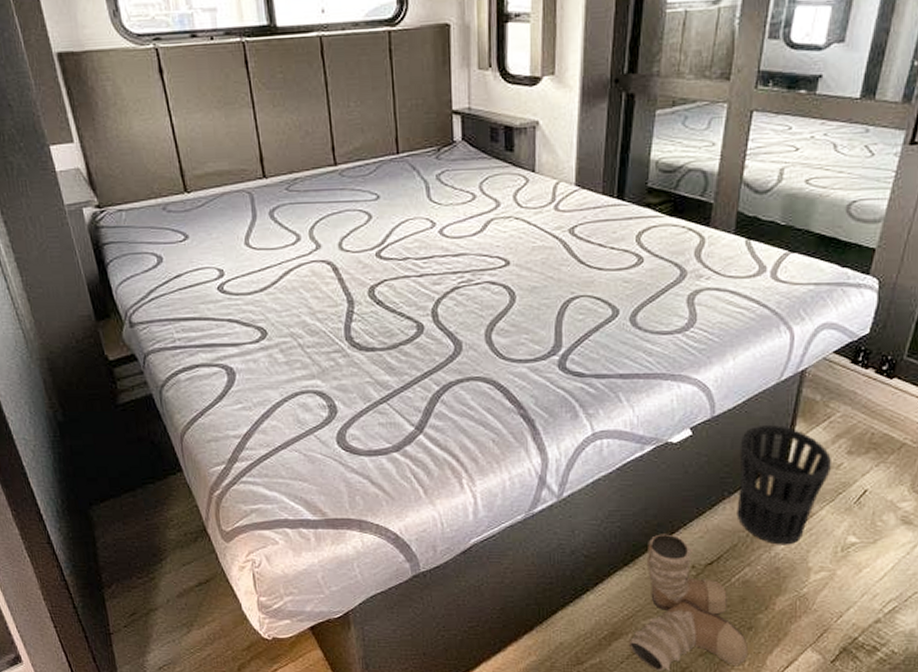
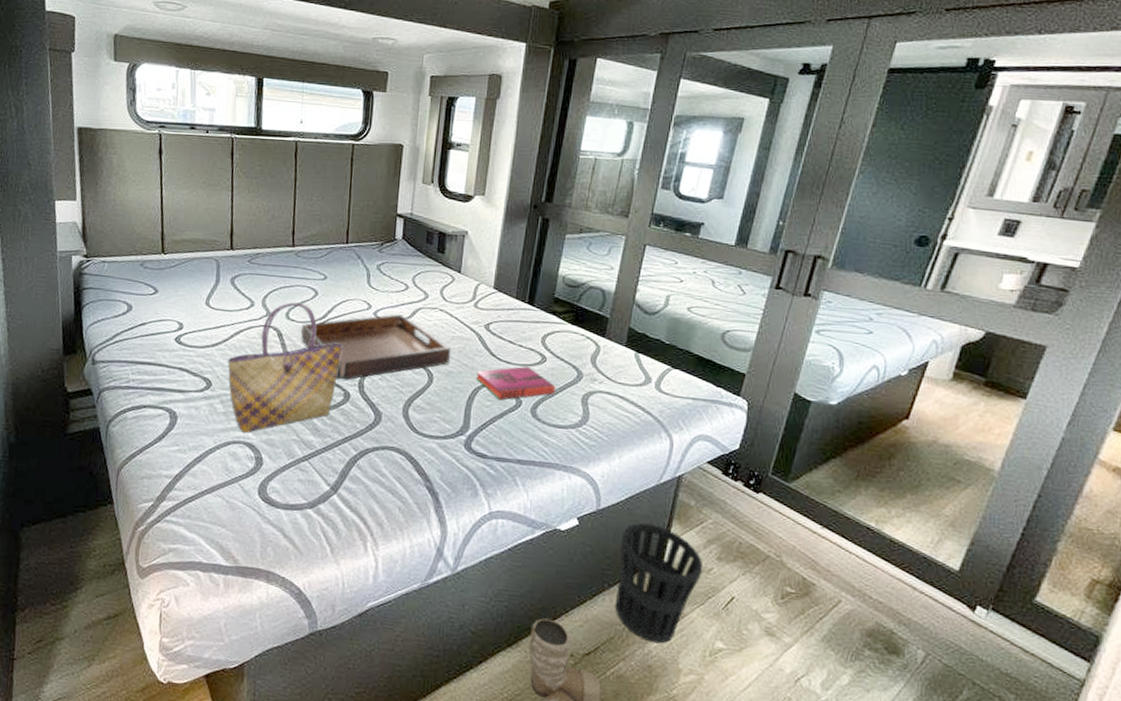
tote bag: none [281,230,409,382] -> present [227,302,343,434]
serving tray: none [359,229,533,311] -> present [301,314,452,380]
hardback book: none [564,269,657,312] -> present [475,365,556,401]

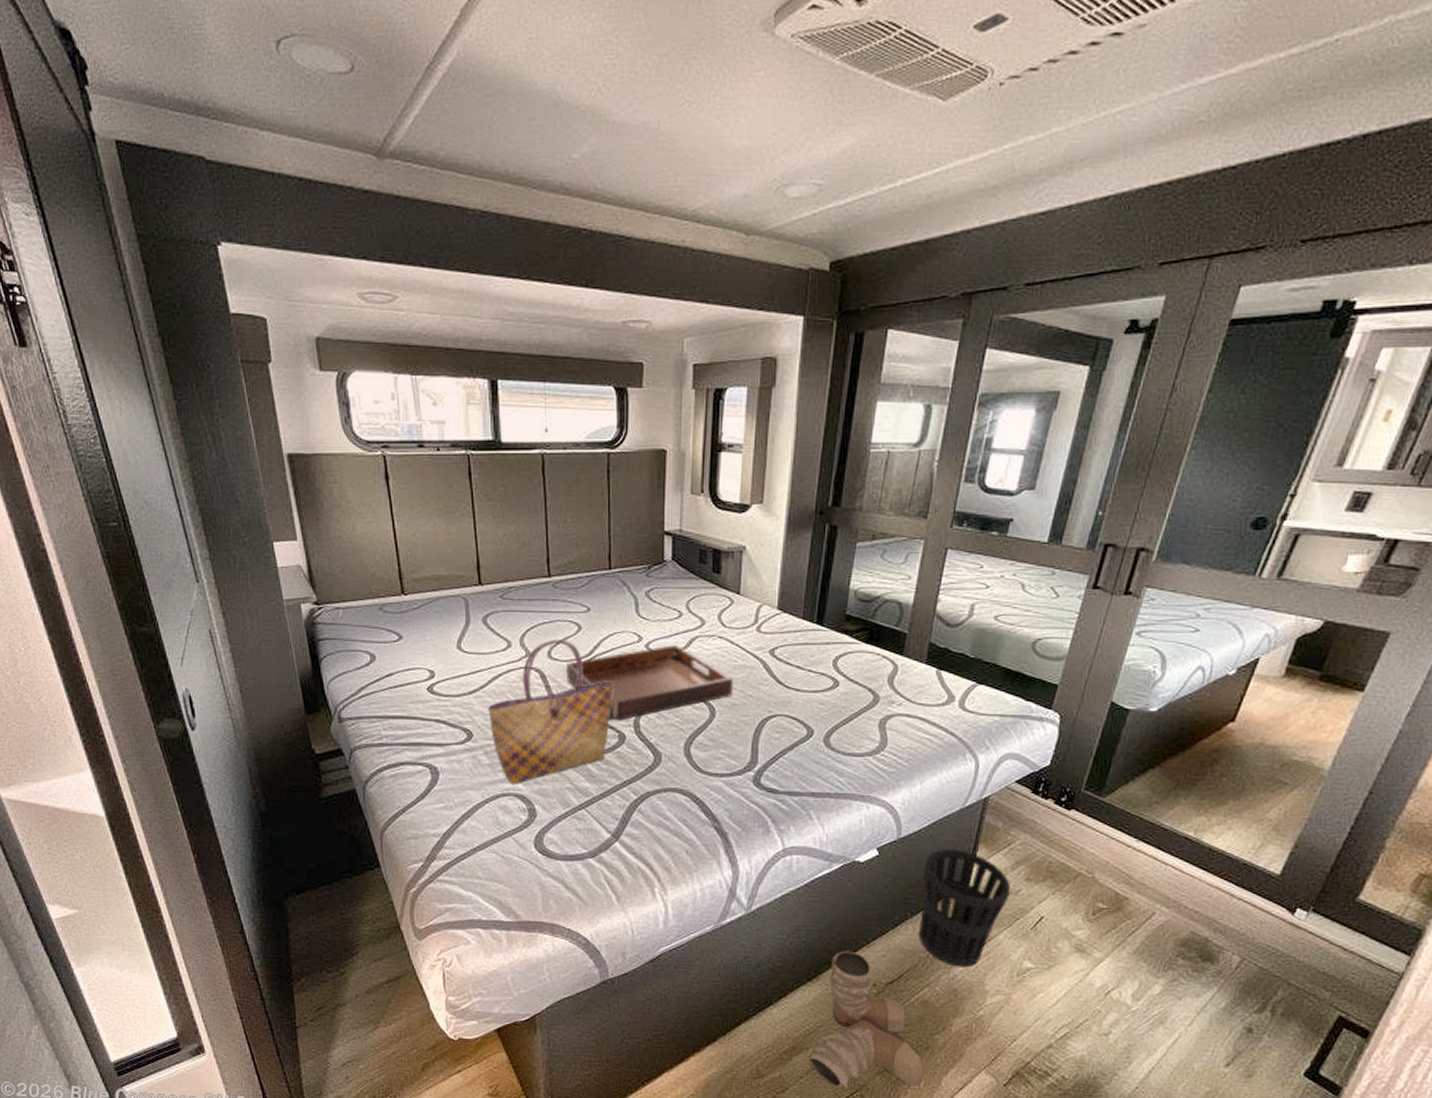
hardback book: present [475,365,556,401] -> none [762,692,850,731]

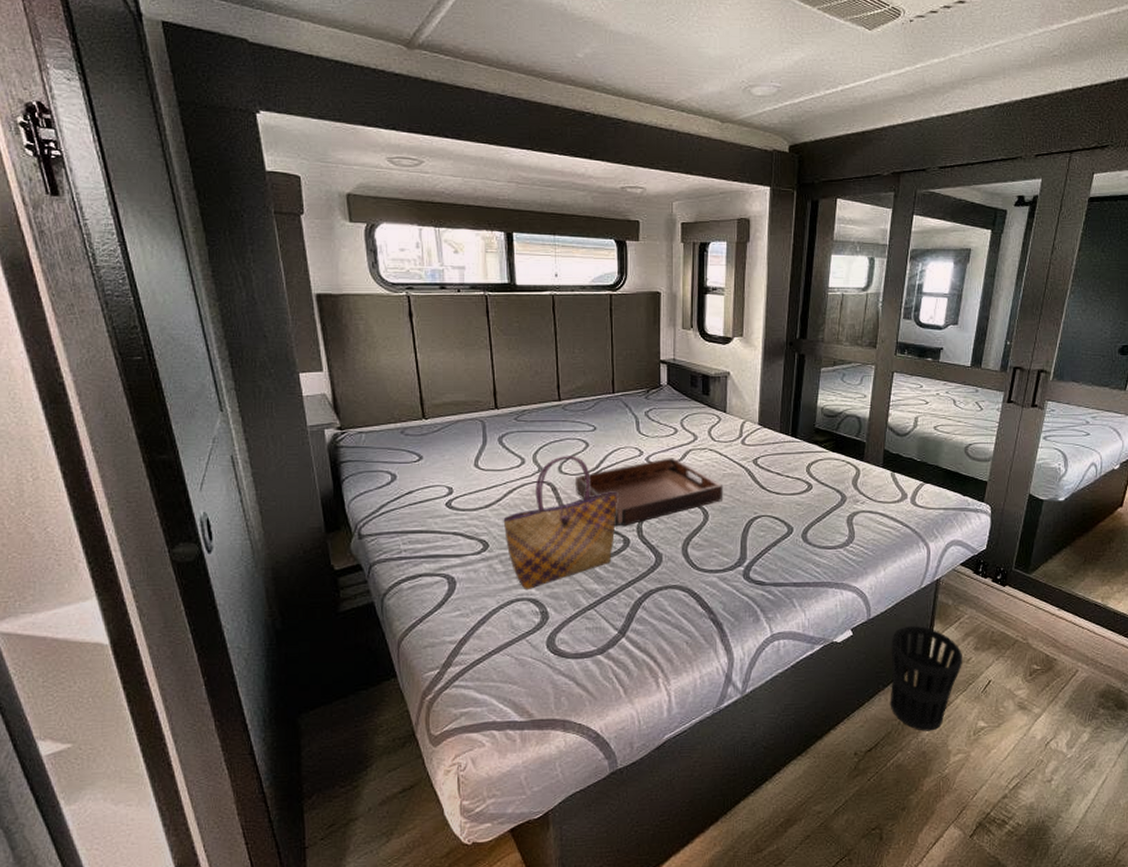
boots: present [808,951,924,1089] -> none [801,724,902,855]

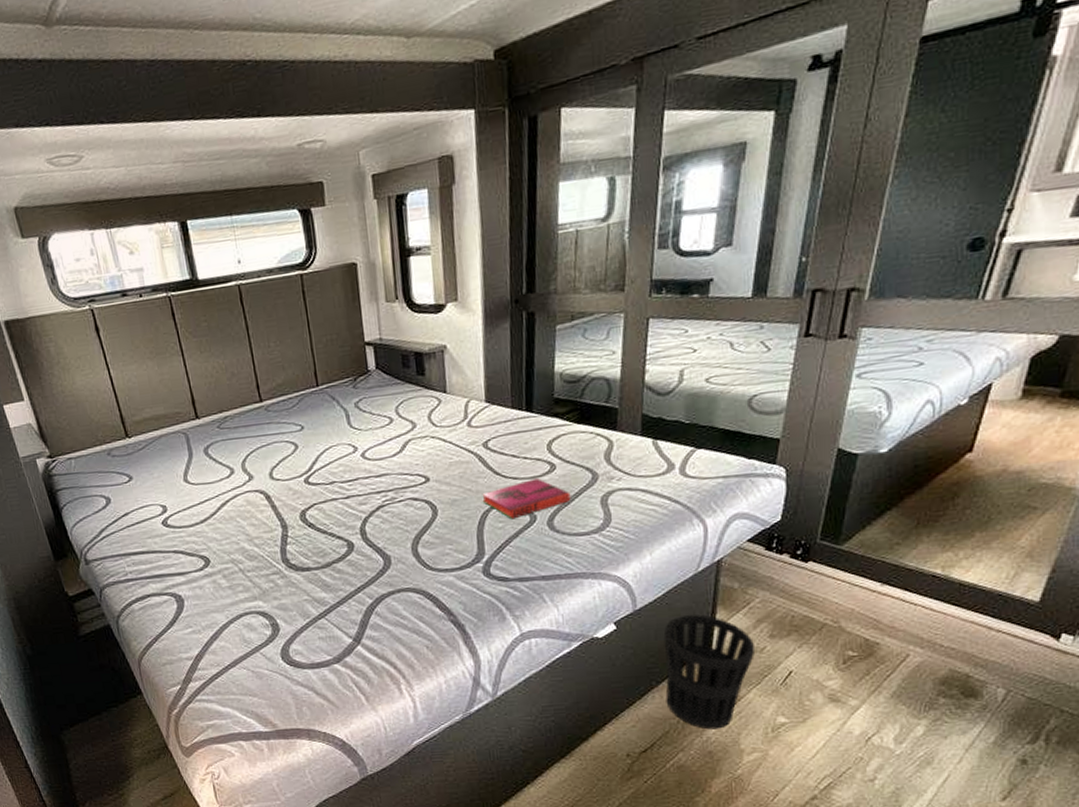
tote bag: present [503,456,618,591] -> none [220,460,338,604]
serving tray: present [576,458,724,527] -> none [289,450,452,531]
hardback book: none [748,494,823,530] -> present [482,477,571,520]

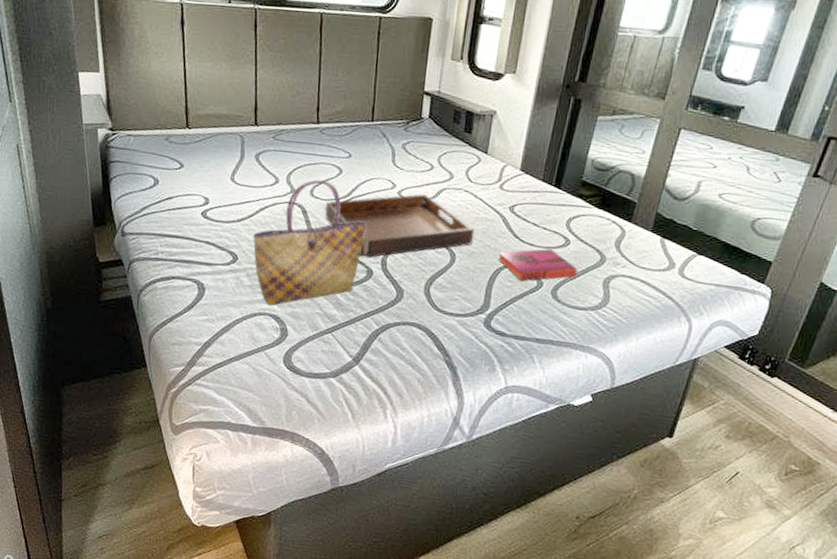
tote bag: none [220,460,338,604] -> present [253,179,367,307]
serving tray: none [289,450,452,531] -> present [325,194,475,258]
wastebasket: present [663,614,756,730] -> none [621,401,712,511]

